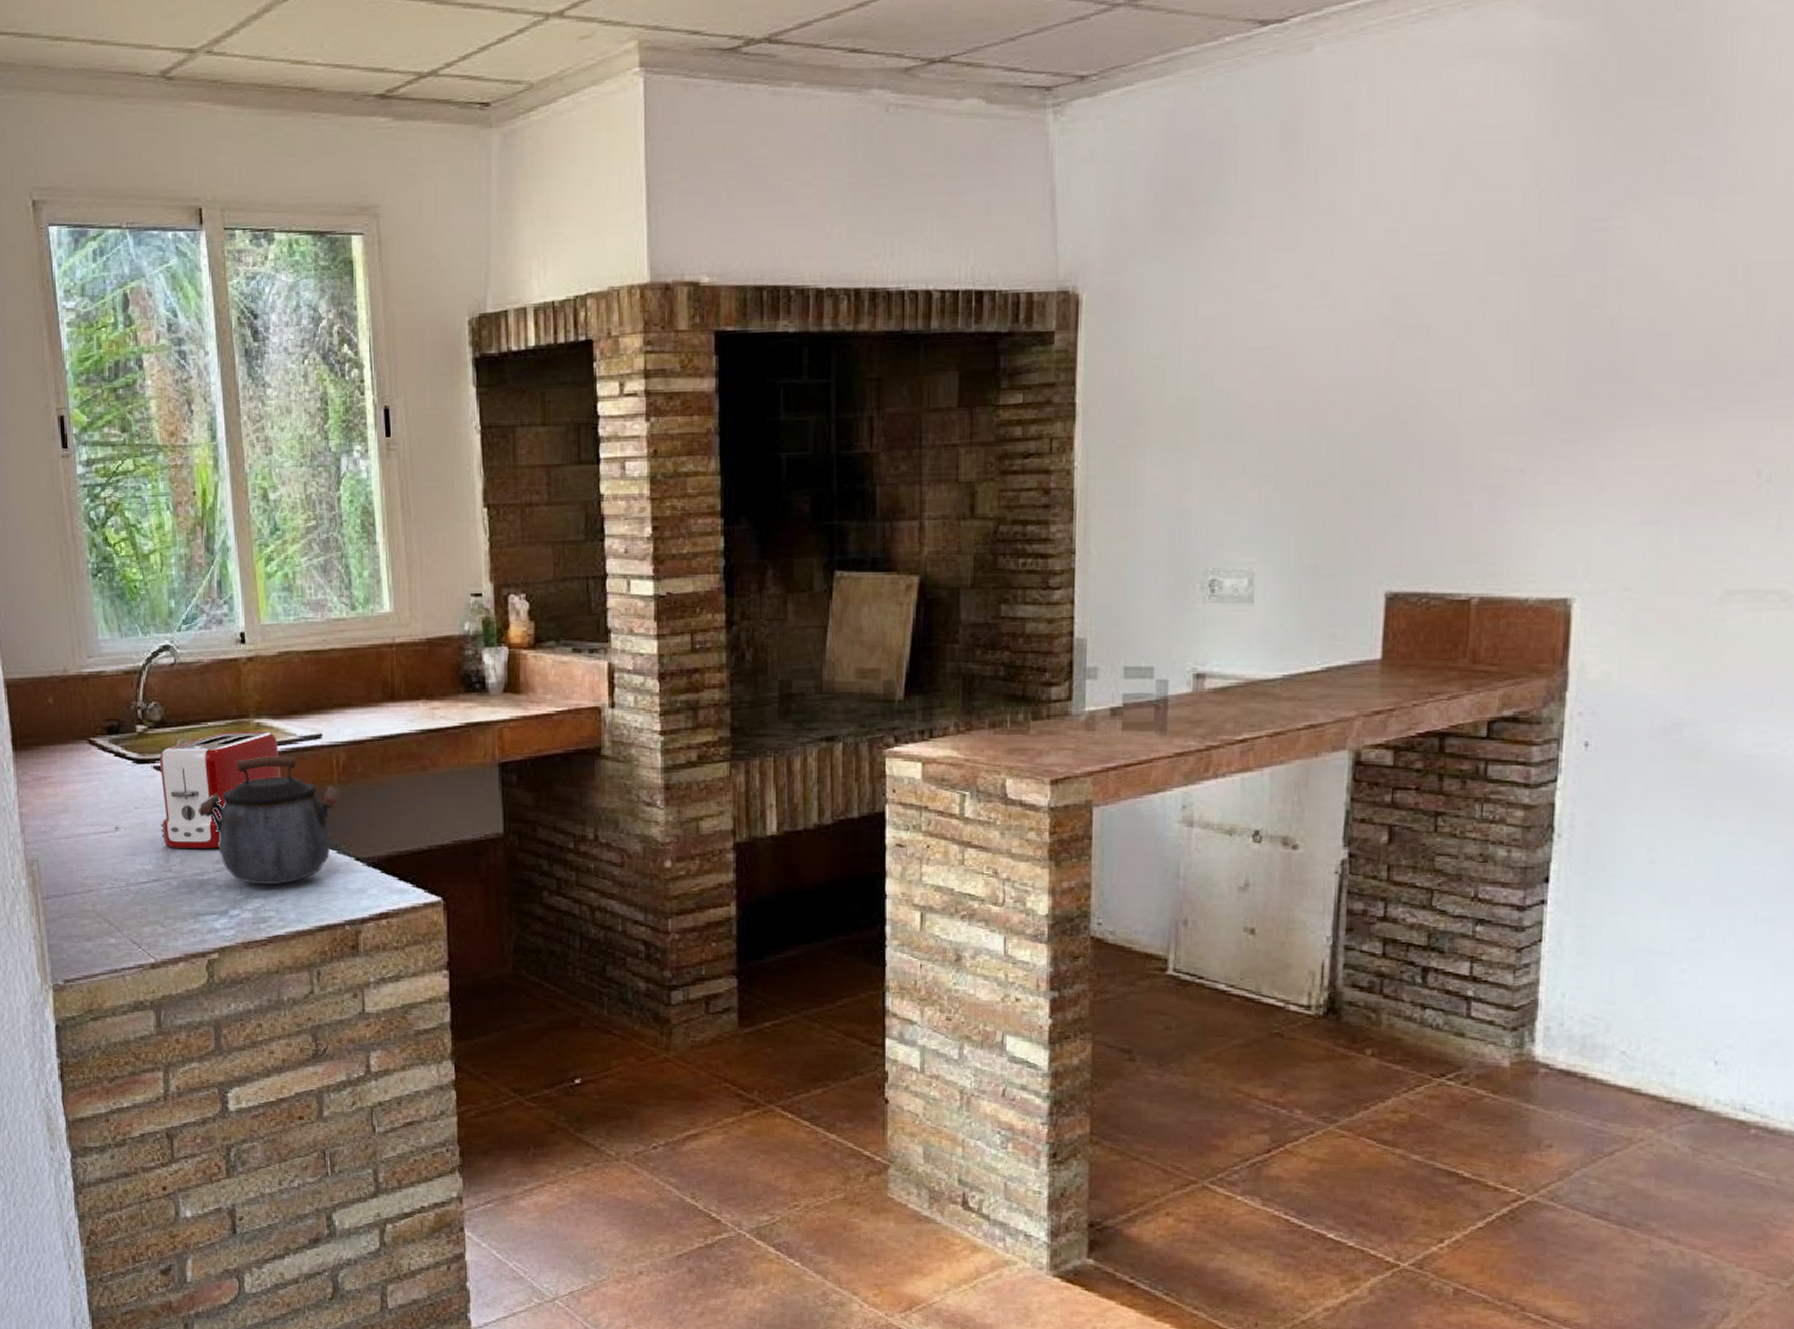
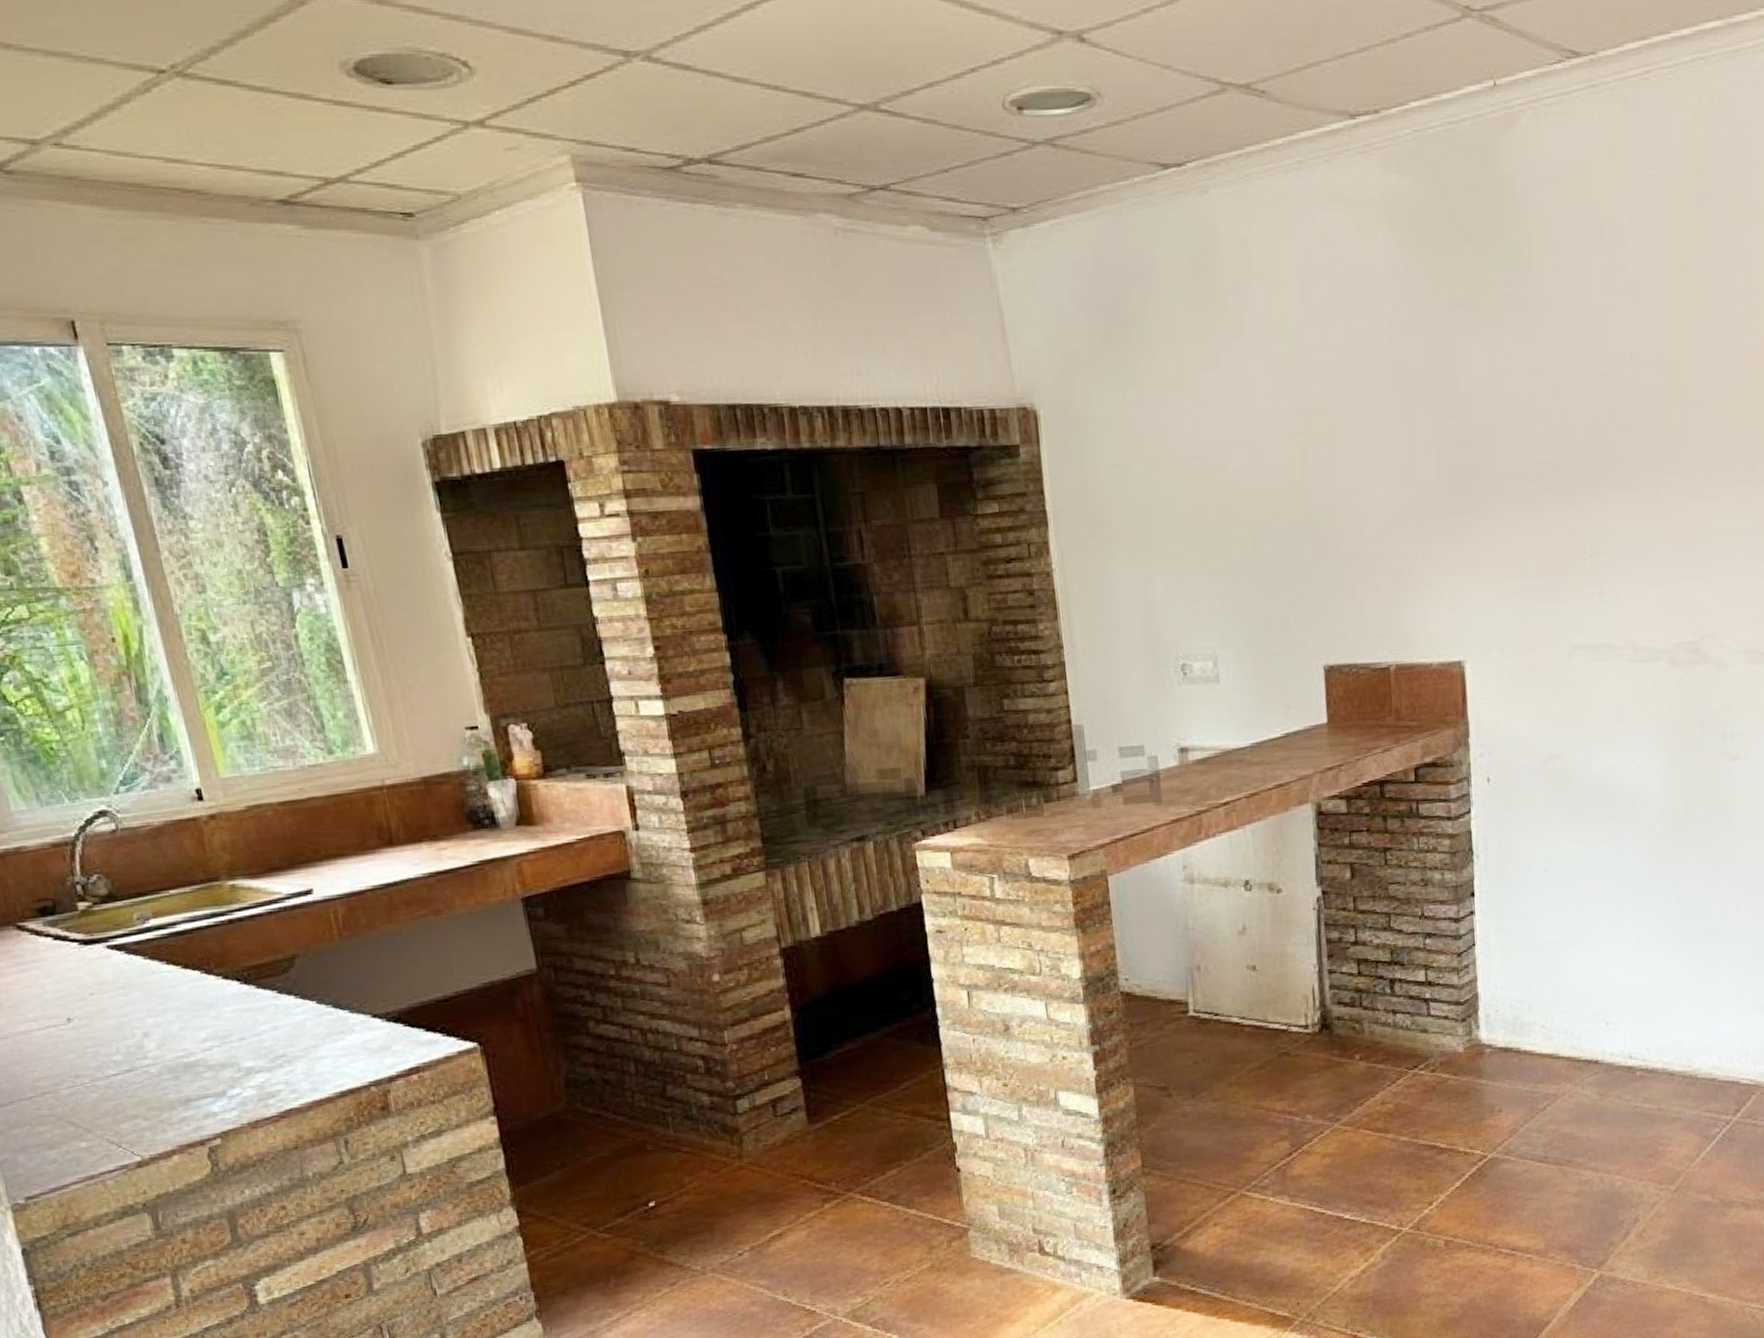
toaster: present [159,732,281,849] -> none [112,893,270,1033]
kettle: present [198,756,342,884] -> none [171,916,345,1059]

